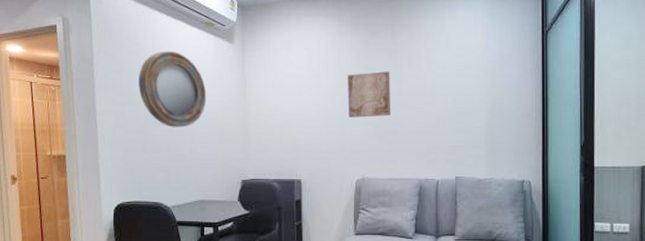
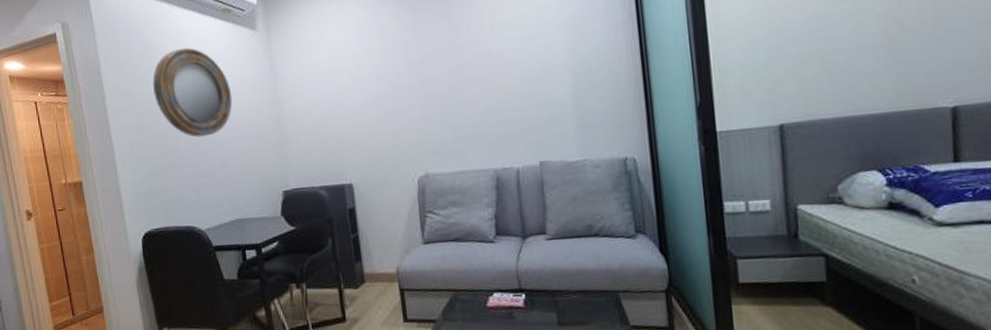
wall art: present [348,71,391,117] -> none [395,42,452,103]

